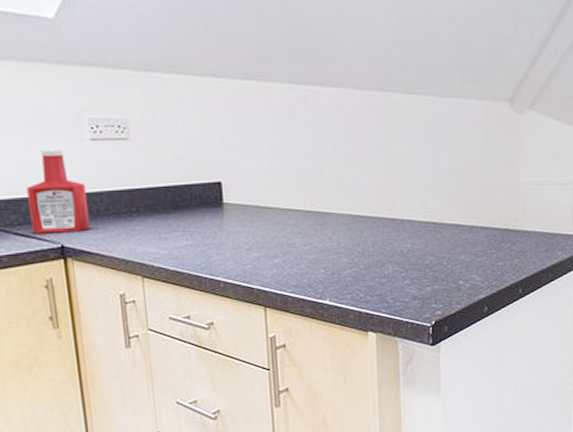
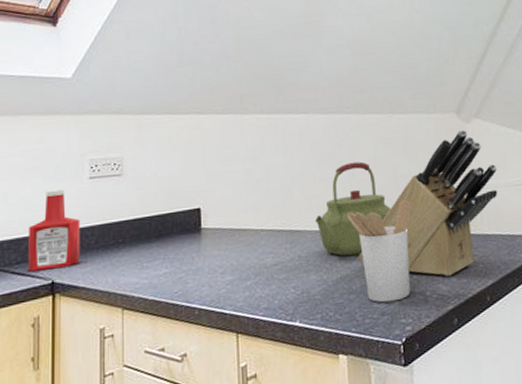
kettle: none [348,146,429,242] -> present [315,161,391,256]
utensil holder: none [382,190,452,288] -> present [347,199,412,303]
knife block: none [392,120,547,268] -> present [358,129,498,277]

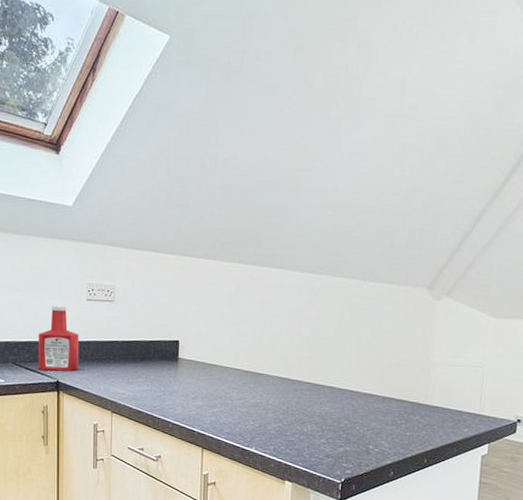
kettle: present [315,161,391,256] -> none [278,321,348,404]
utensil holder: present [347,199,412,303] -> none [307,362,369,448]
knife block: present [358,129,498,277] -> none [312,305,459,436]

